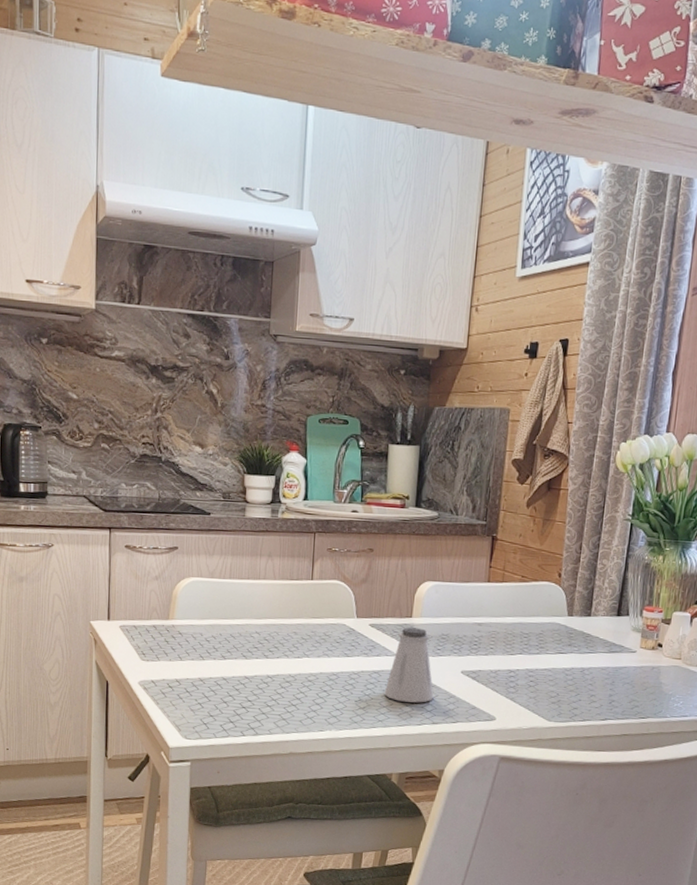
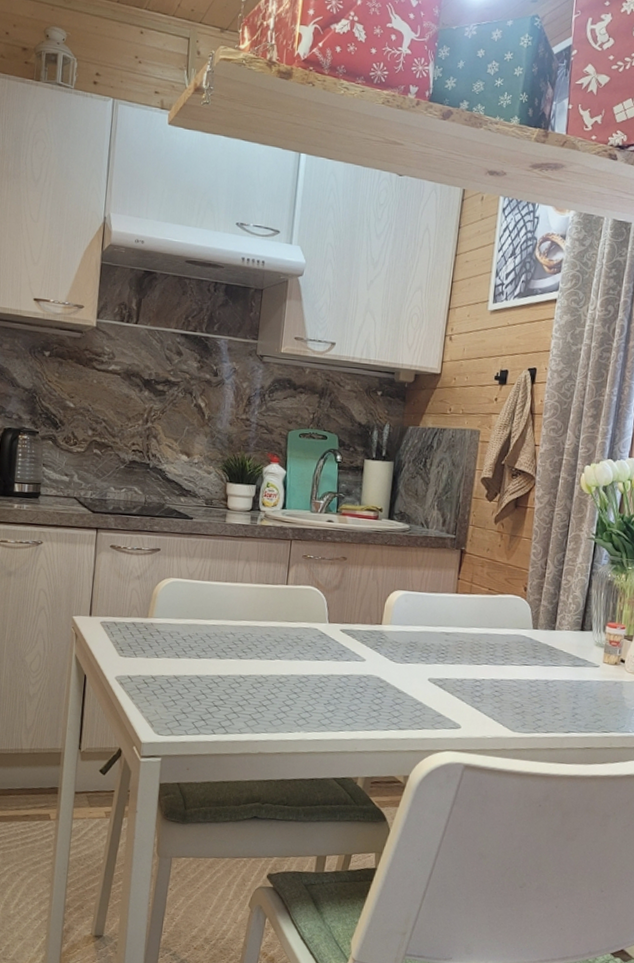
saltshaker: present [384,627,434,703] -> none [352,634,401,709]

